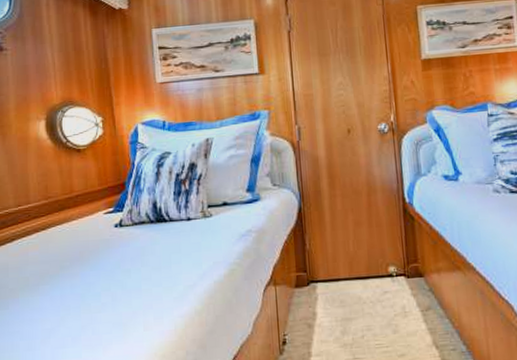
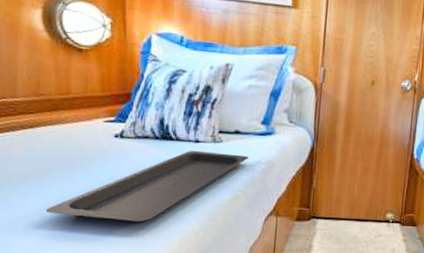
serving tray: none [60,226,239,312] -> present [45,150,249,223]

